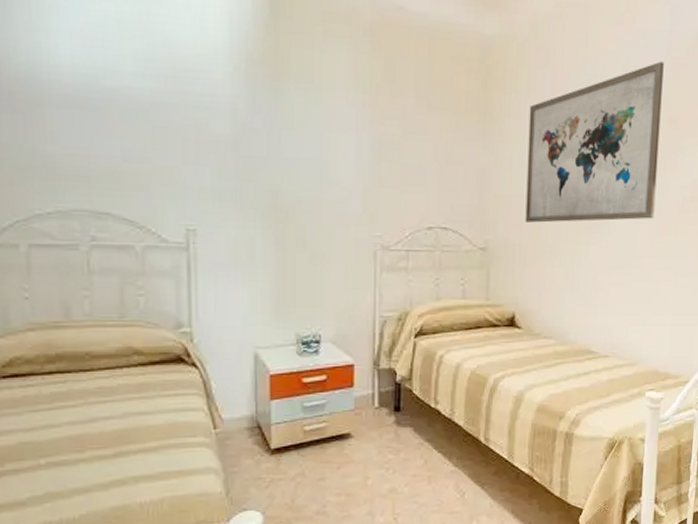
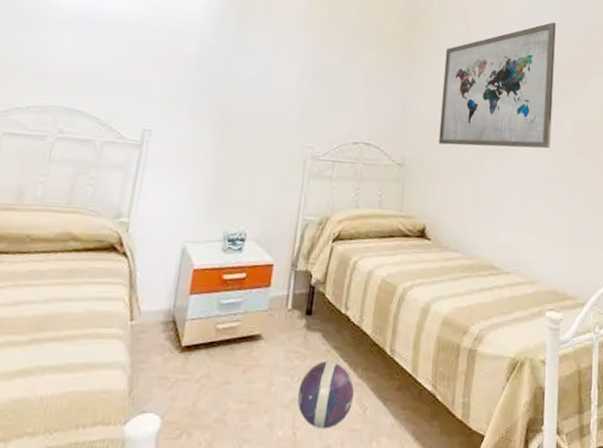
ball: none [395,453,451,514] -> present [297,361,355,429]

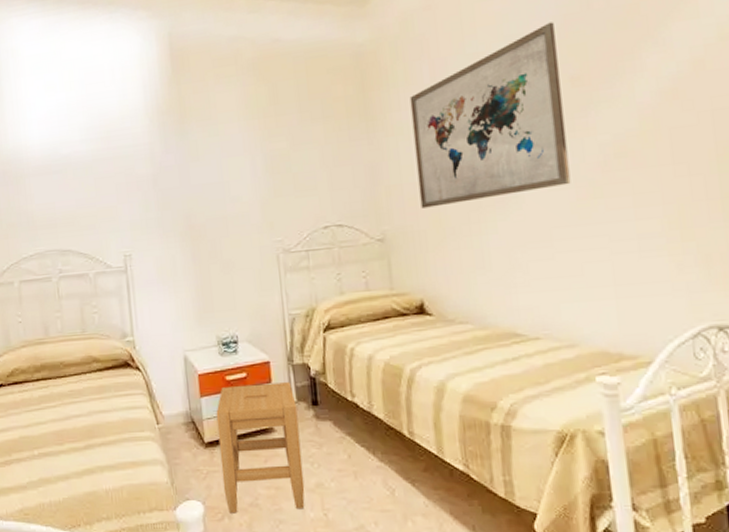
stool: none [188,286,291,430] -> present [216,382,305,514]
ball: present [297,361,355,429] -> none [321,447,379,510]

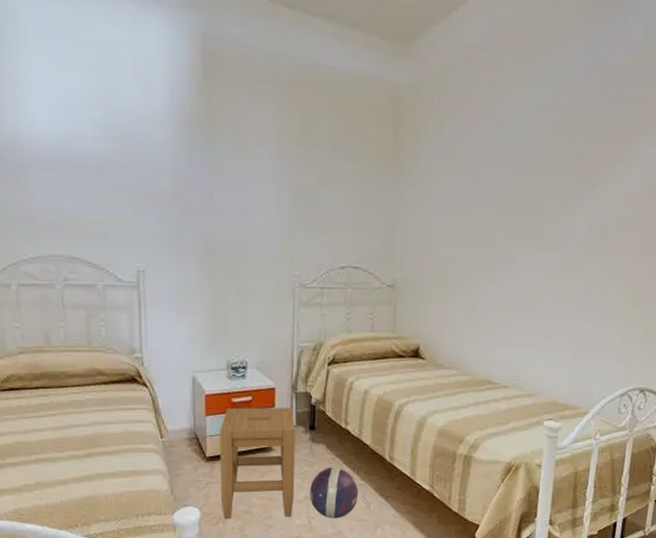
ball: none [321,447,379,510] -> present [310,467,359,519]
wall art: present [409,22,571,208] -> none [431,99,575,262]

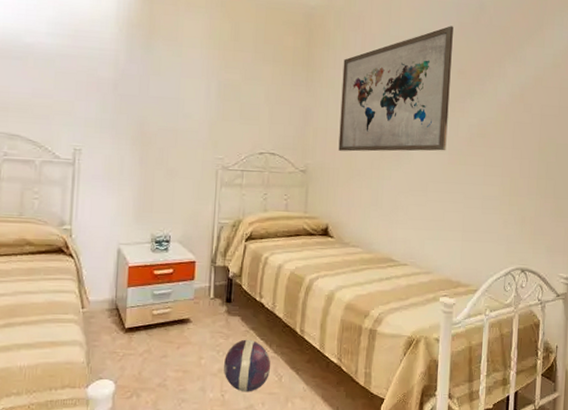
stool: present [219,407,295,519] -> none [136,279,213,393]
wall art: none [431,99,575,262] -> present [338,26,453,152]

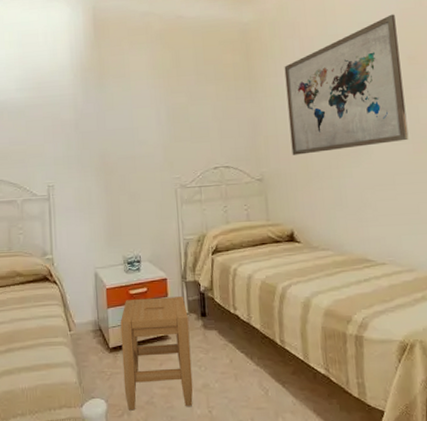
stool: none [136,279,213,393] -> present [120,296,193,411]
ball: present [224,339,271,392] -> none [207,353,256,408]

